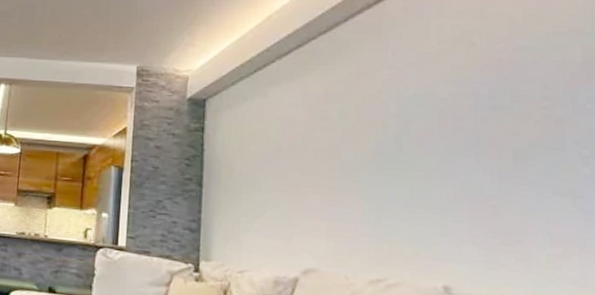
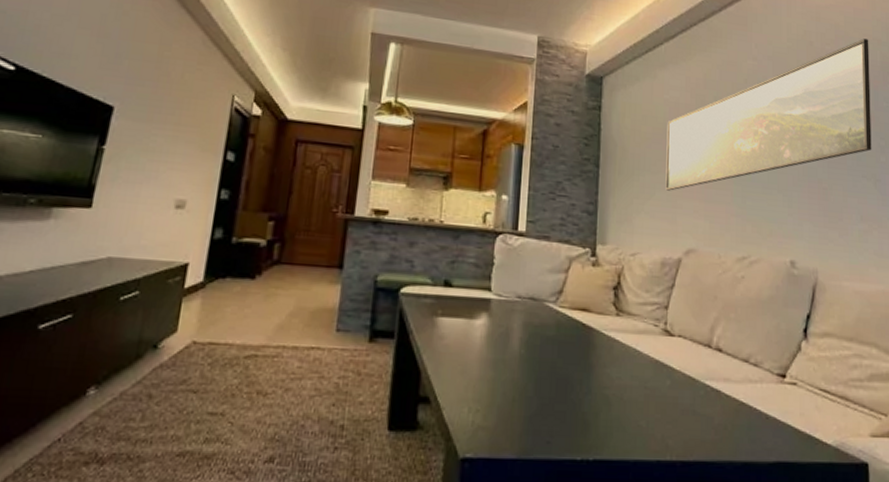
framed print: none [278,31,568,209] -> present [665,38,872,191]

